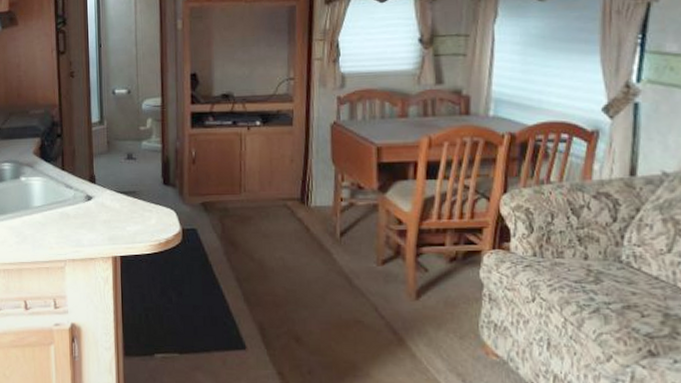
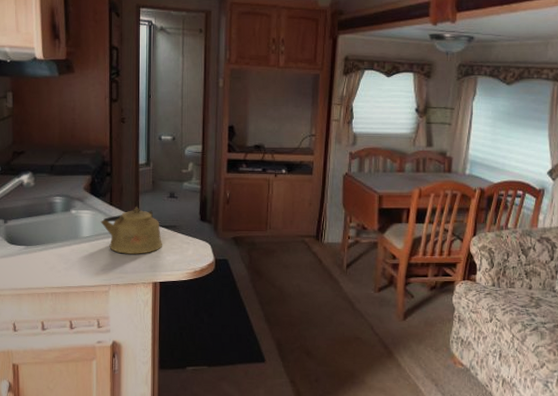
kettle: none [52,171,121,225] -> present [100,207,162,254]

